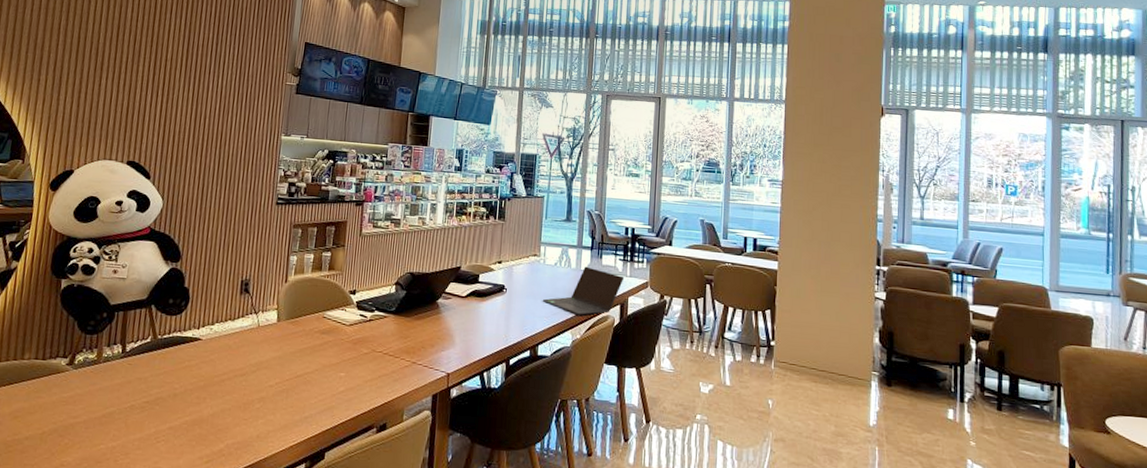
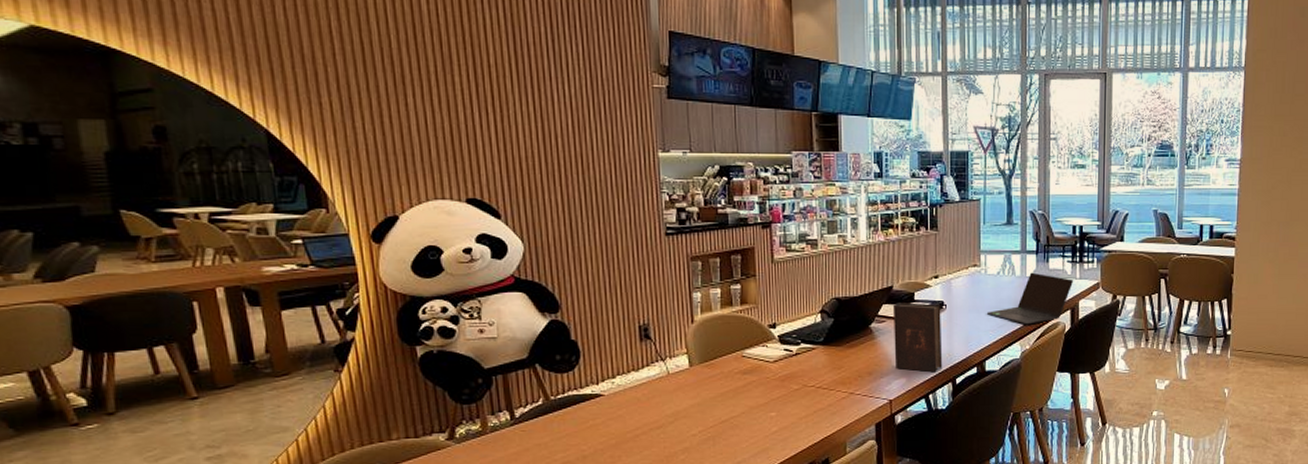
bible: none [455,282,502,352] -> present [892,302,943,373]

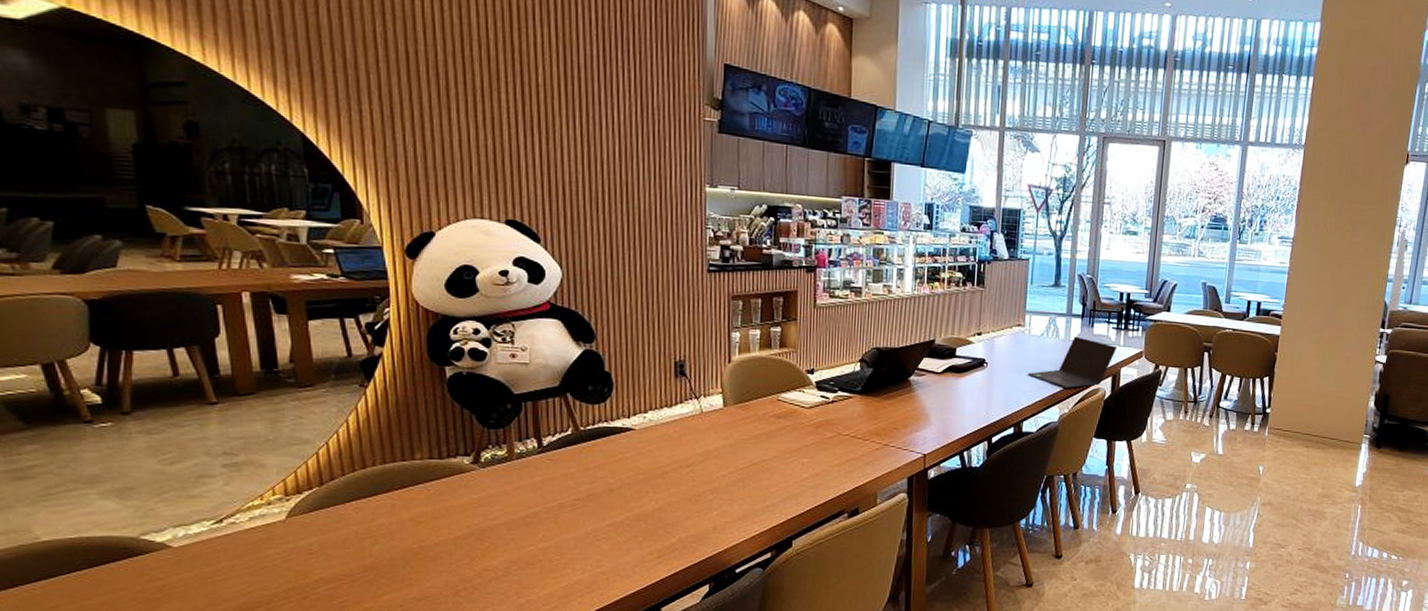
bible: present [892,302,943,373] -> none [931,357,982,430]

